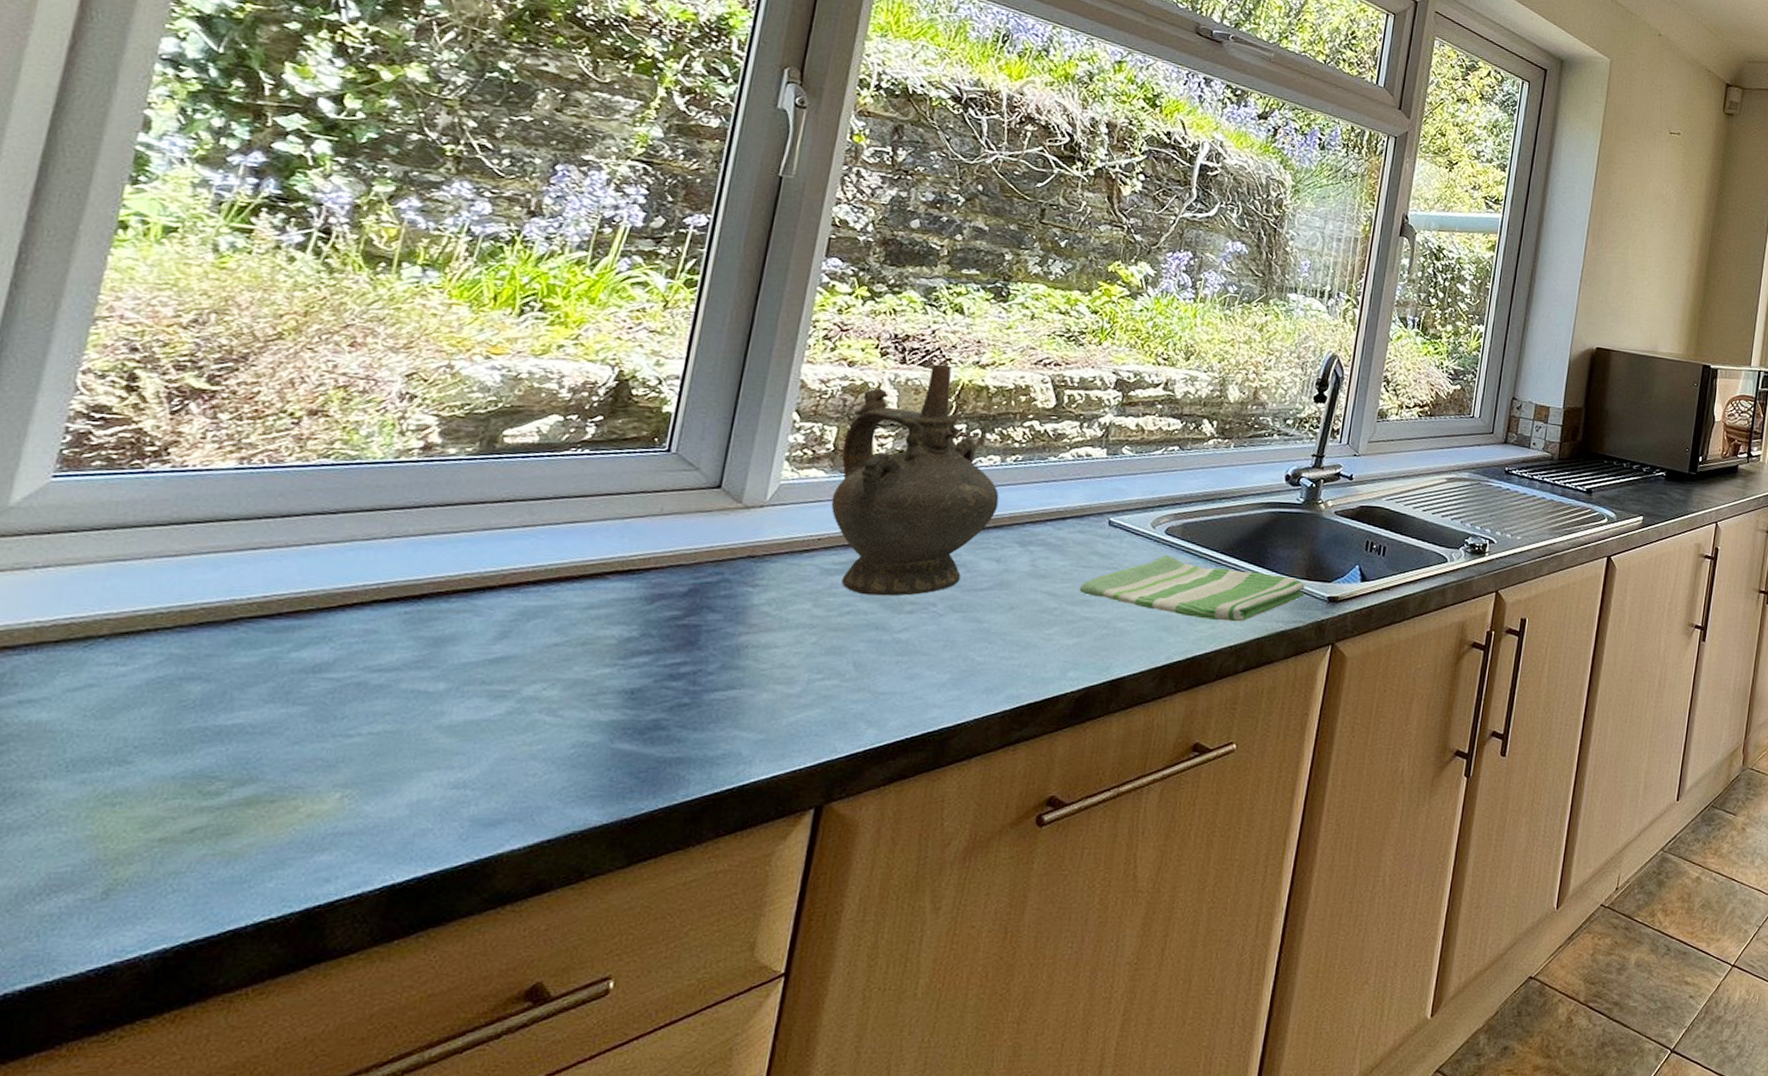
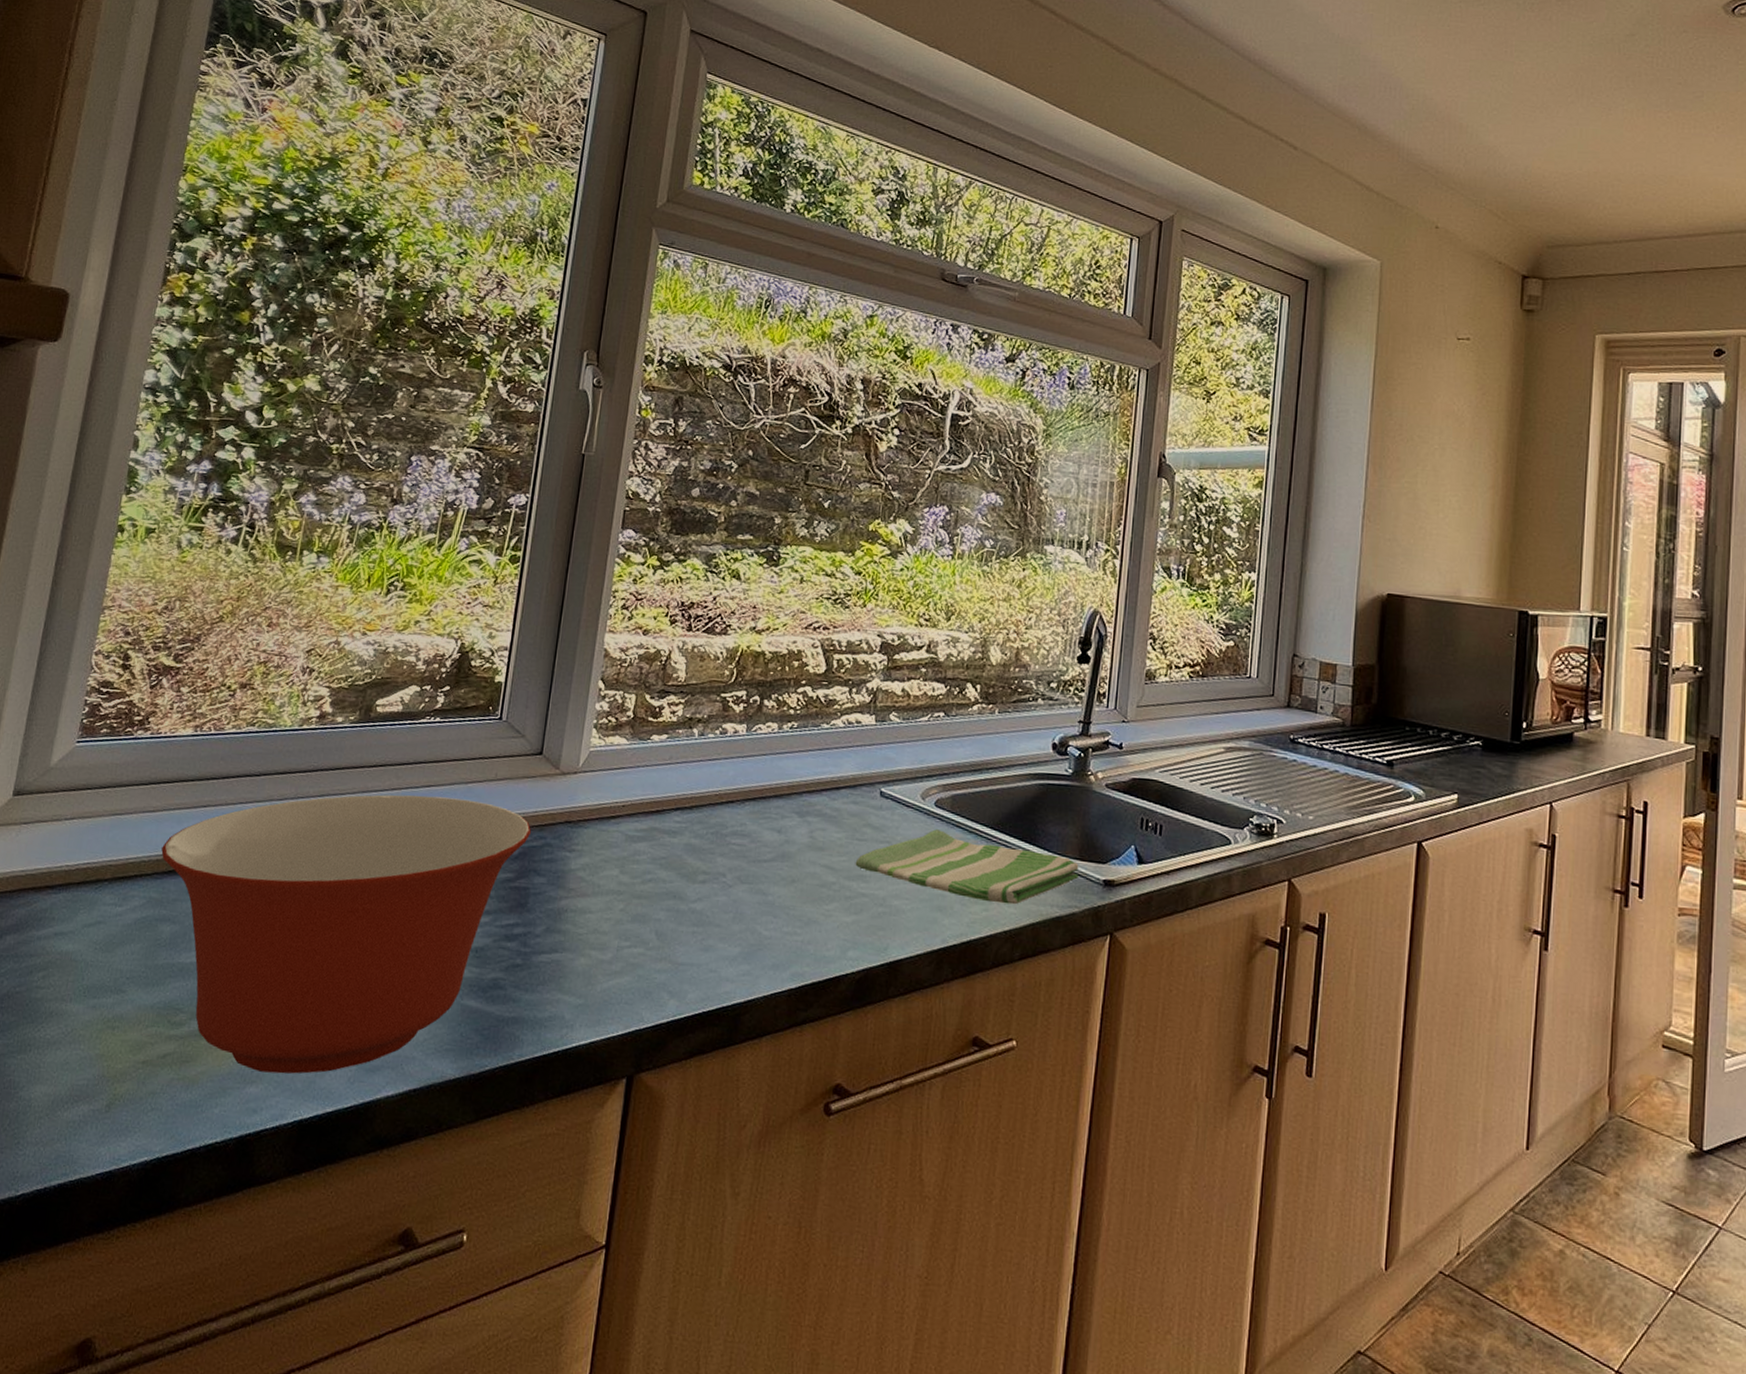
mixing bowl: none [187,531,706,838] -> present [161,794,532,1074]
ceremonial vessel: present [831,364,999,596] -> none [632,631,778,865]

